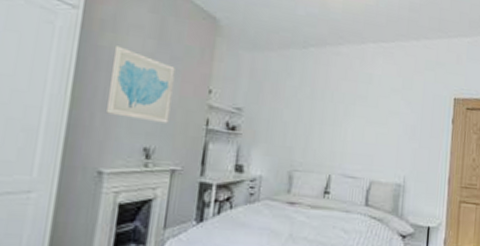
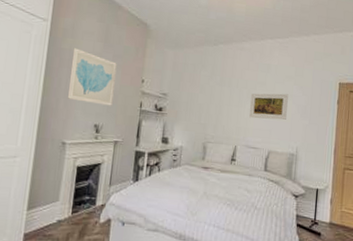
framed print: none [347,109,394,143] -> present [249,93,288,120]

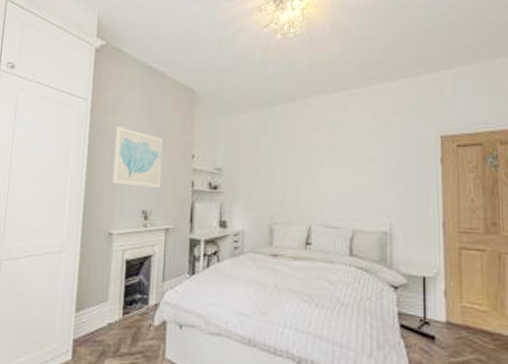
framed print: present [249,93,288,120] -> none [324,156,373,191]

